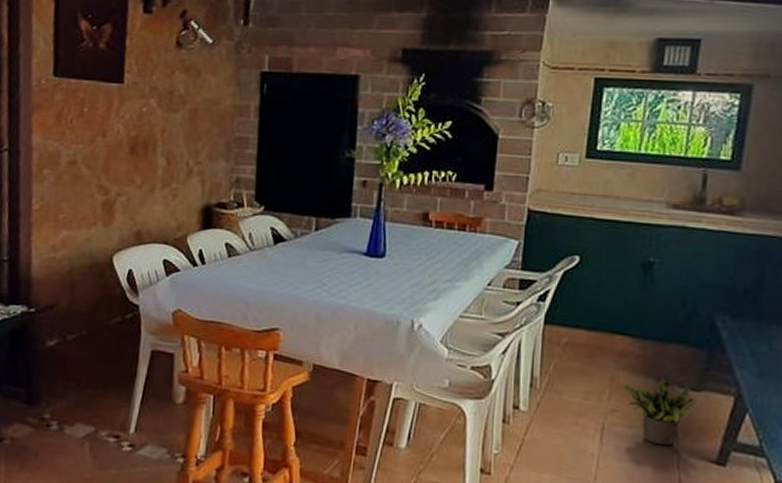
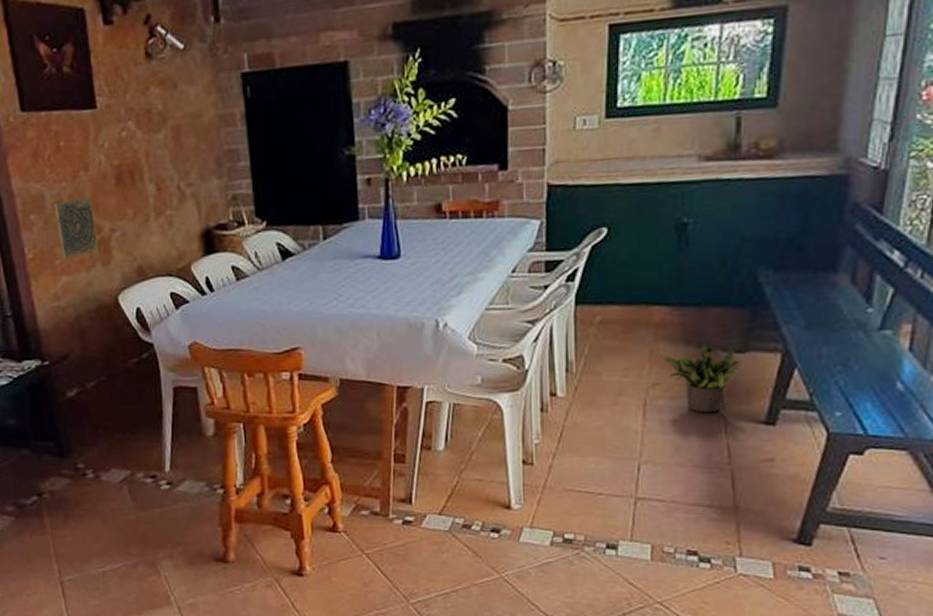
decorative tile: none [66,160,104,214] -> present [53,197,98,259]

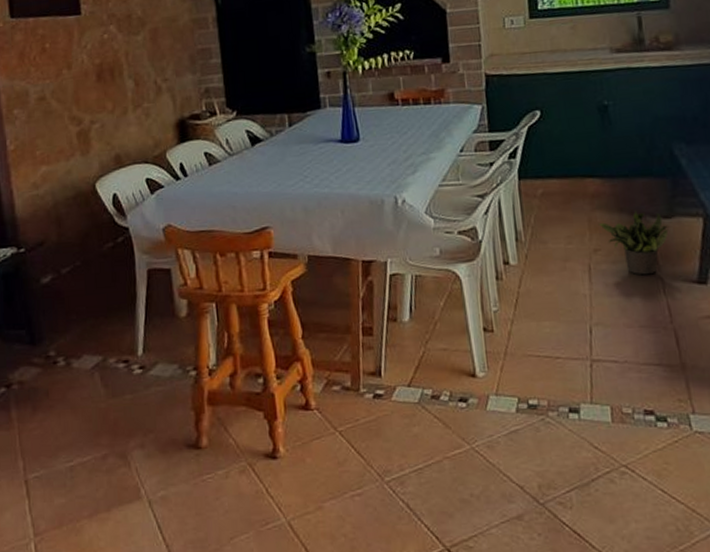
decorative tile: present [53,197,98,259] -> none [37,92,78,150]

